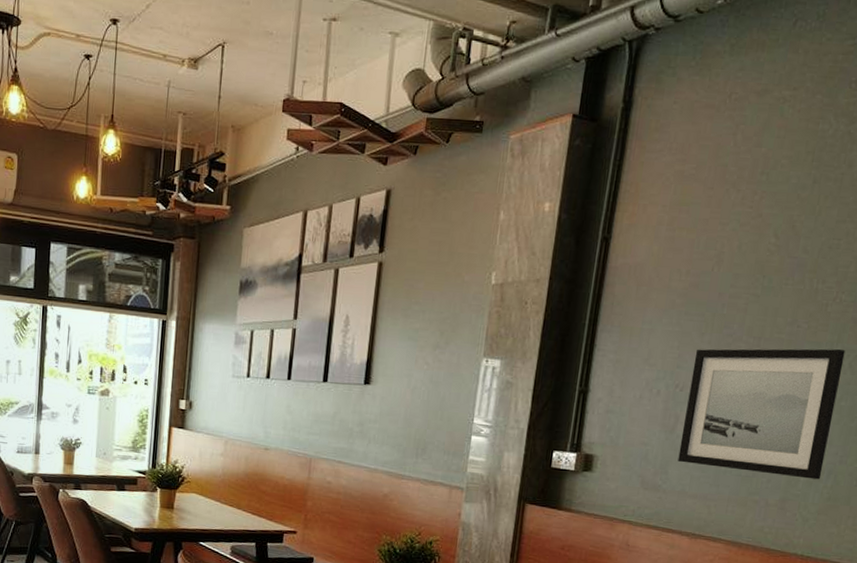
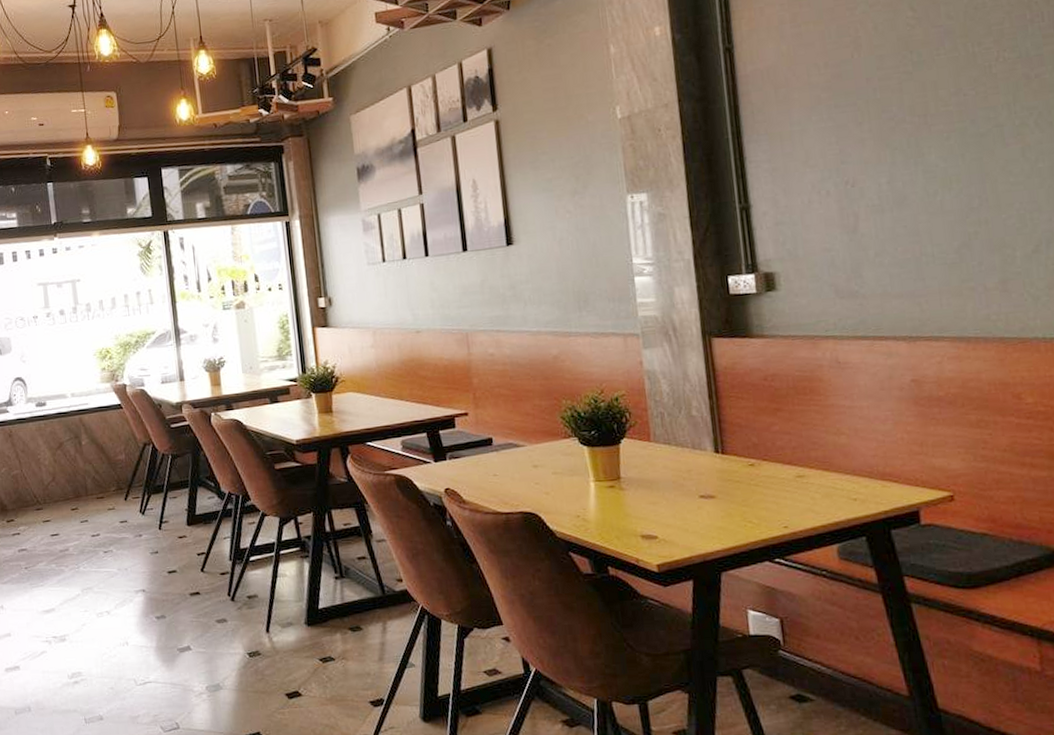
wall art: present [677,348,846,480] -> none [858,109,1040,262]

